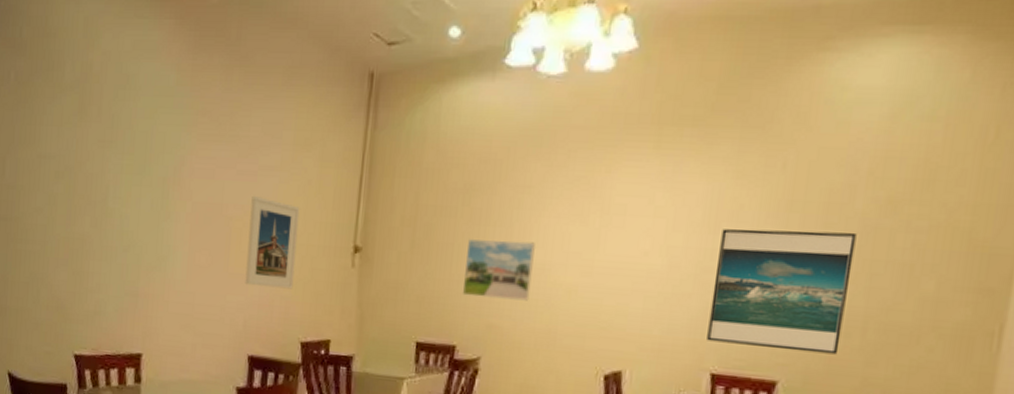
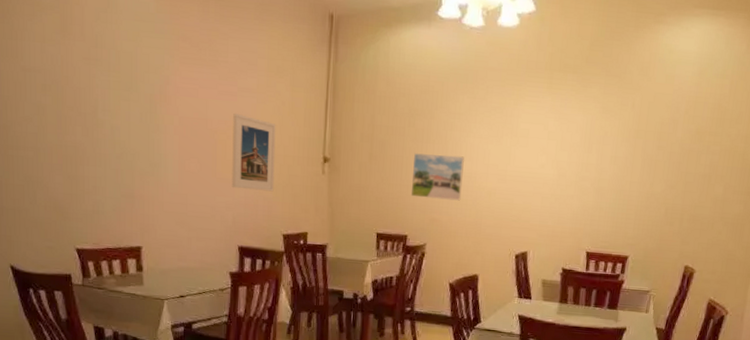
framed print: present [707,229,857,355] -> none [584,149,677,237]

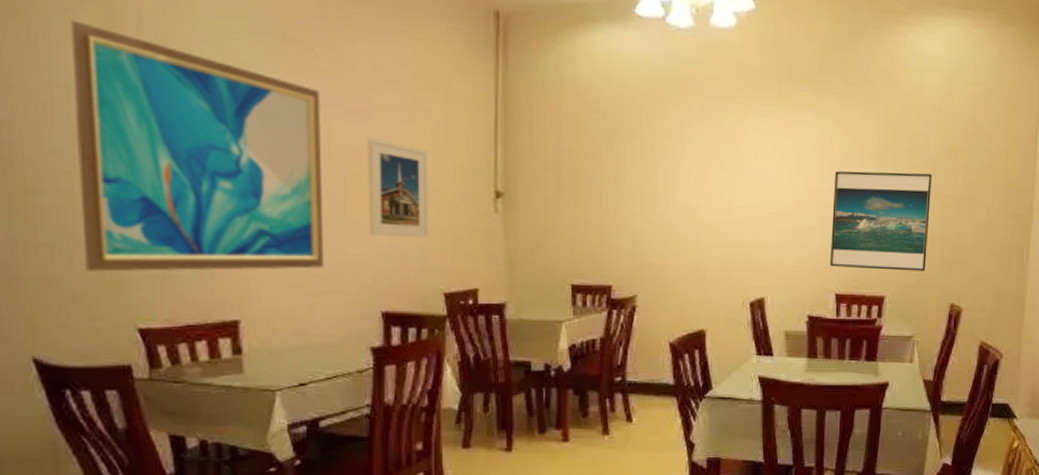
wall art: none [37,22,202,212] -> present [69,19,325,272]
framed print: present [410,153,464,201] -> none [613,183,679,240]
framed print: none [584,149,677,237] -> present [830,171,932,271]

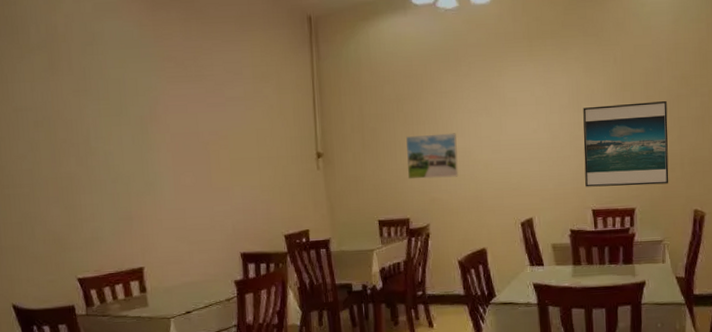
wall art: present [69,19,325,272] -> none [26,63,199,239]
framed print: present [367,137,429,238] -> none [223,122,271,196]
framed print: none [613,183,679,240] -> present [406,133,458,180]

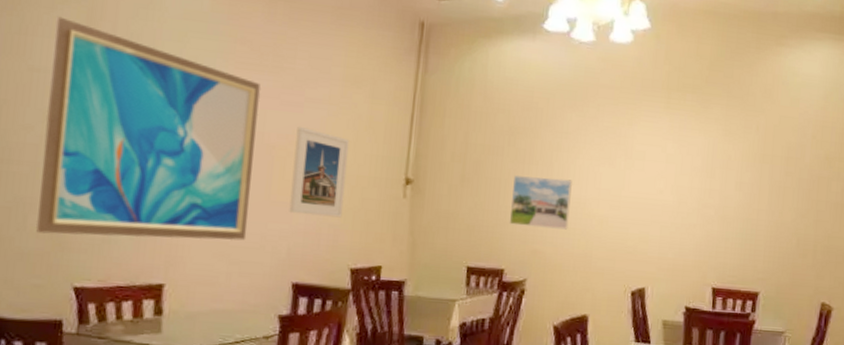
wall art: none [26,63,199,239] -> present [35,16,262,241]
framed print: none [223,122,271,196] -> present [289,126,350,218]
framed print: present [583,100,669,187] -> none [708,174,807,271]

